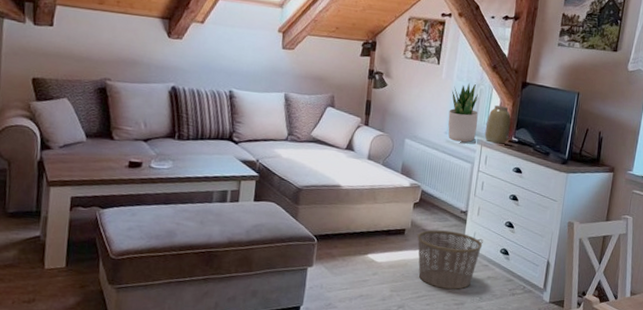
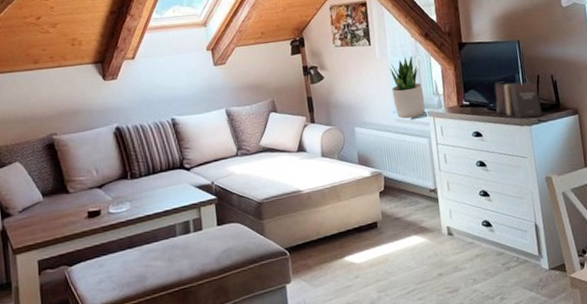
basket: present [416,229,483,289] -> none [390,213,462,278]
vase: present [484,105,511,144] -> none [432,72,460,112]
books: none [541,126,584,167] -> present [494,81,543,119]

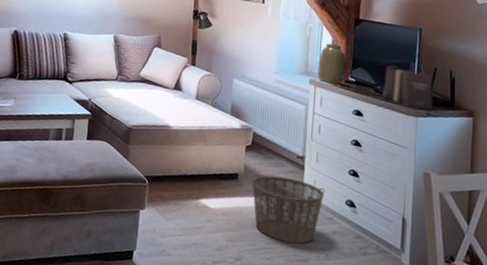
planter: present [390,56,425,119] -> none [277,21,309,83]
basket: none [390,213,462,278] -> present [250,175,325,244]
vase: none [432,72,460,112] -> present [317,44,346,85]

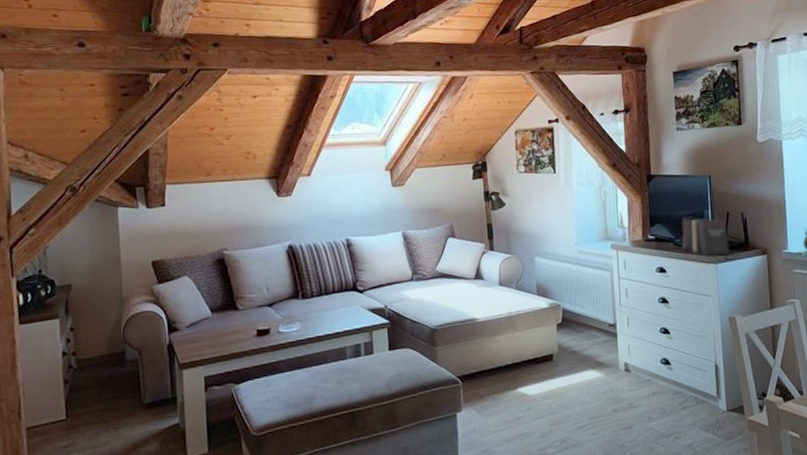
basket: present [250,175,325,244] -> none [566,348,640,414]
vase: present [317,44,346,85] -> none [617,204,645,246]

